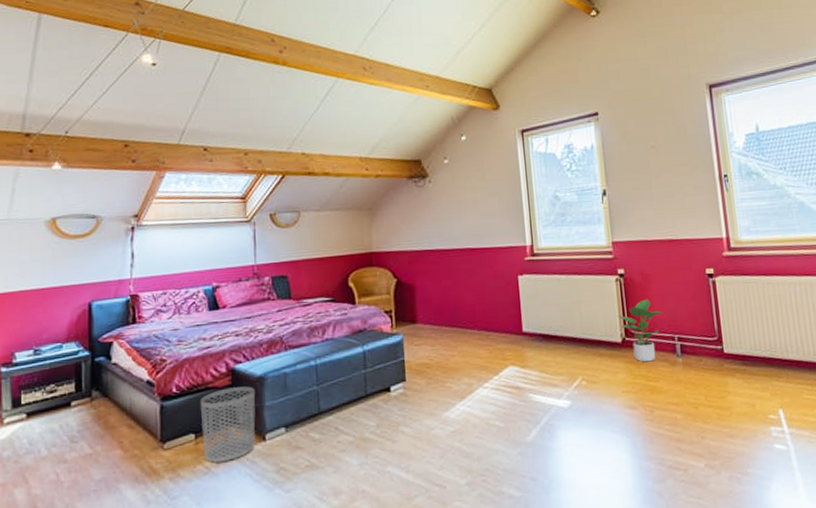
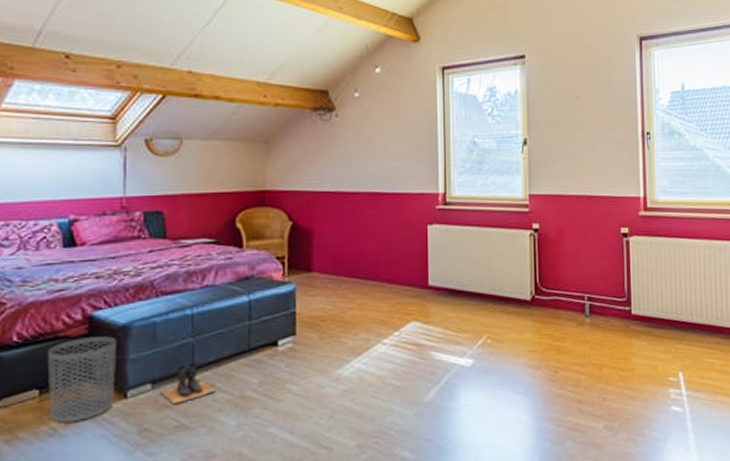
boots: none [292,407,339,445] -> present [160,362,215,404]
potted plant: present [618,299,665,363] -> none [529,256,577,322]

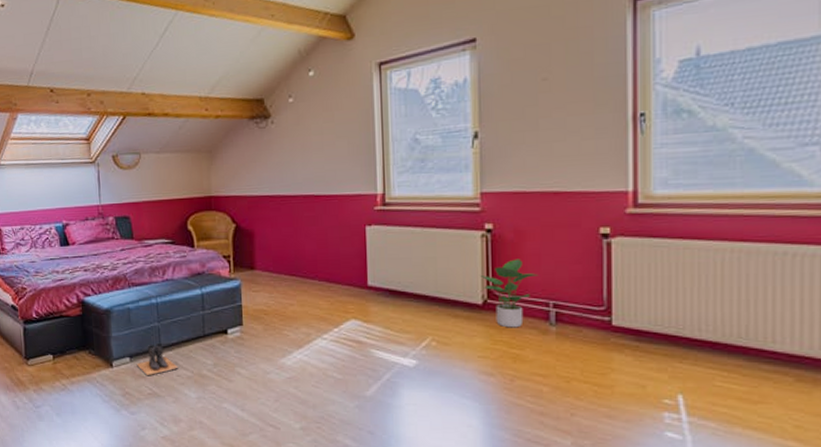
waste bin: present [47,336,117,423] -> none [55,317,104,381]
potted plant: none [529,256,577,322] -> present [480,259,540,328]

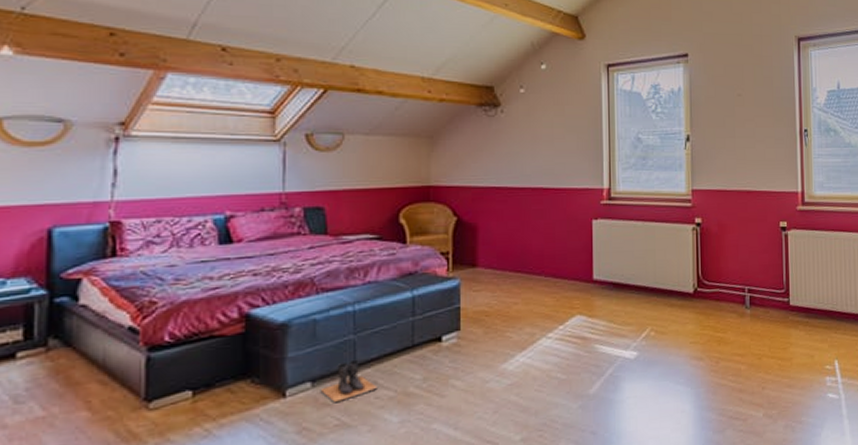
potted plant: present [480,259,540,328] -> none [692,249,737,314]

